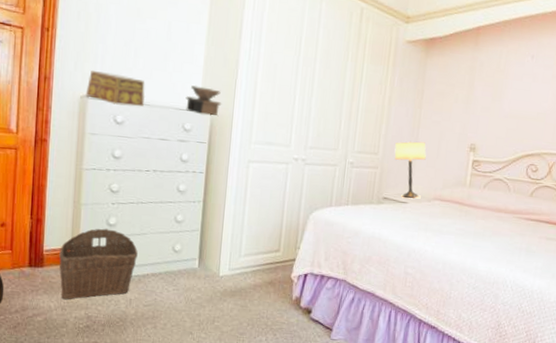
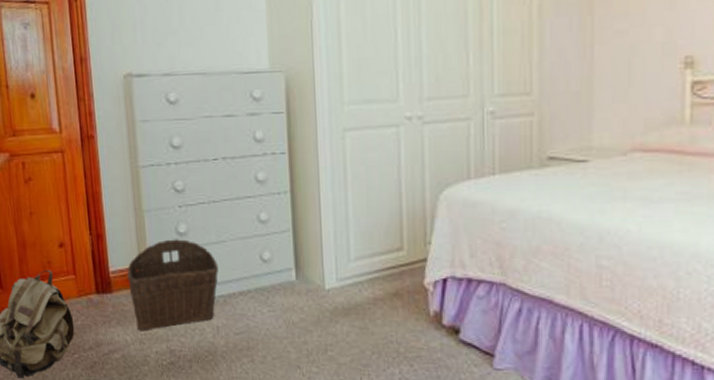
decorative box: present [85,70,146,107] -> none [128,39,200,80]
jewelry box: present [185,85,222,116] -> none [249,37,297,76]
table lamp: present [394,141,426,199] -> none [557,65,610,153]

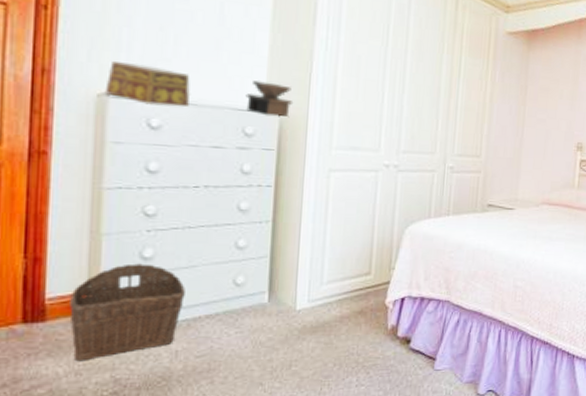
decorative box: none [128,39,200,80] -> present [104,60,191,108]
jewelry box: none [249,37,297,76] -> present [245,80,294,117]

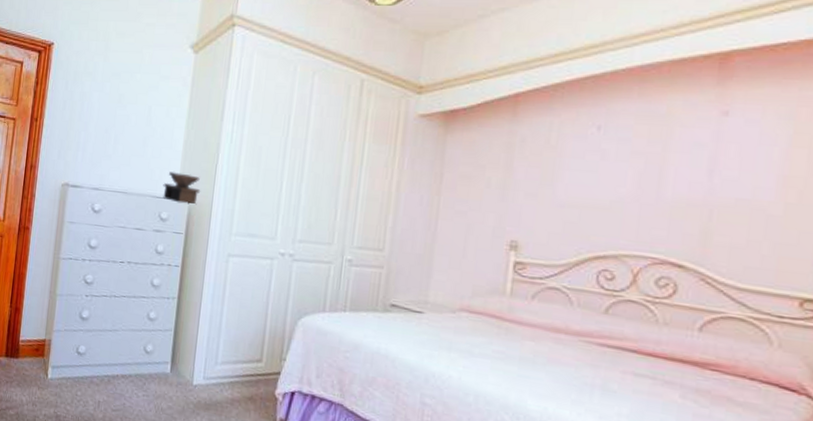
wicker basket: present [69,263,185,362] -> none [32,321,109,395]
decorative box: present [104,60,191,108] -> none [66,157,124,195]

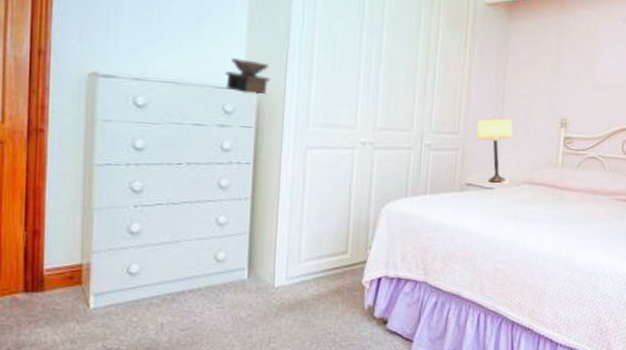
table lamp: none [405,236,448,308] -> present [477,118,513,183]

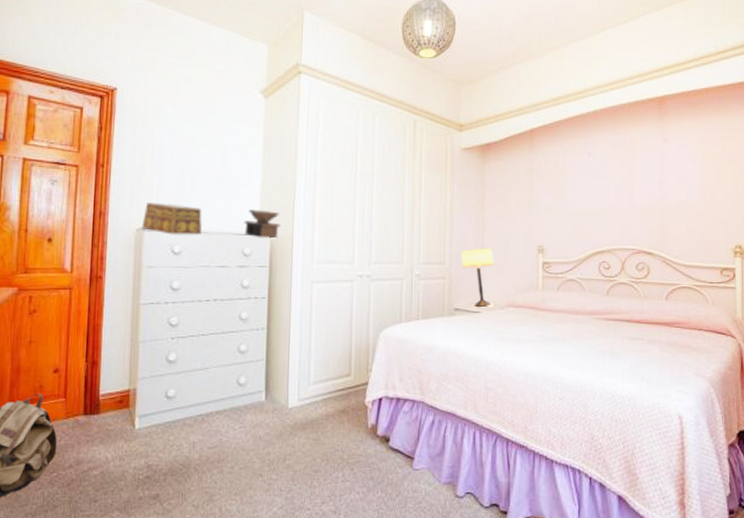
decorative box: none [95,40,174,86] -> present [141,202,203,235]

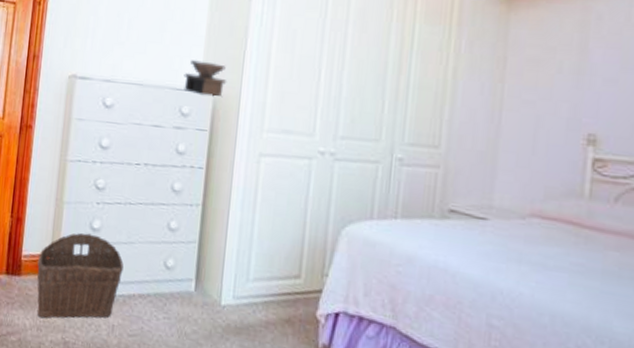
wicker basket: none [116,366,200,449] -> present [37,232,124,318]
decorative box: present [141,202,203,235] -> none [74,45,139,88]
table lamp: present [461,247,494,307] -> none [464,130,515,214]

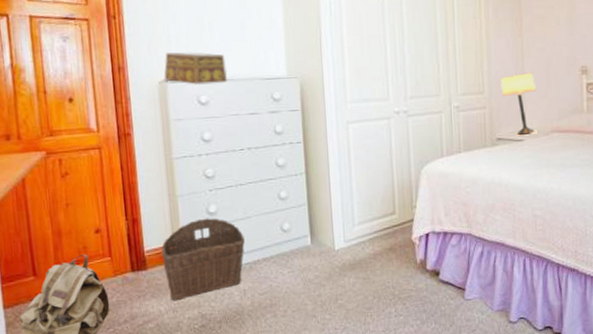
decorative box: none [74,45,139,88] -> present [164,52,228,85]
jewelry box: present [183,60,227,97] -> none [270,51,310,81]
table lamp: none [464,130,515,214] -> present [501,72,536,135]

